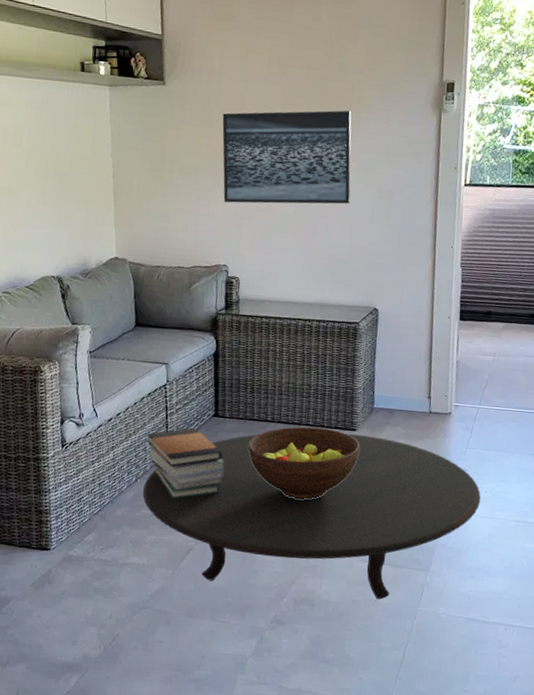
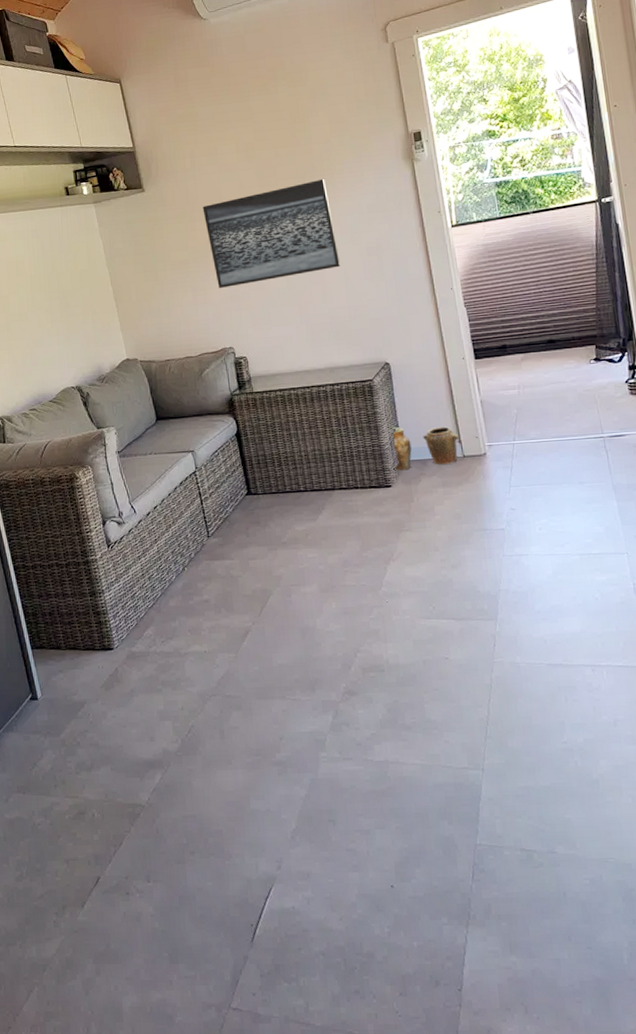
table: present [143,433,481,600] -> none [191,490,537,660]
book stack: present [146,427,225,499] -> none [185,509,268,582]
fruit bowl: present [248,426,360,500] -> none [285,489,399,565]
jar set: none [361,373,429,417] -> present [393,426,459,471]

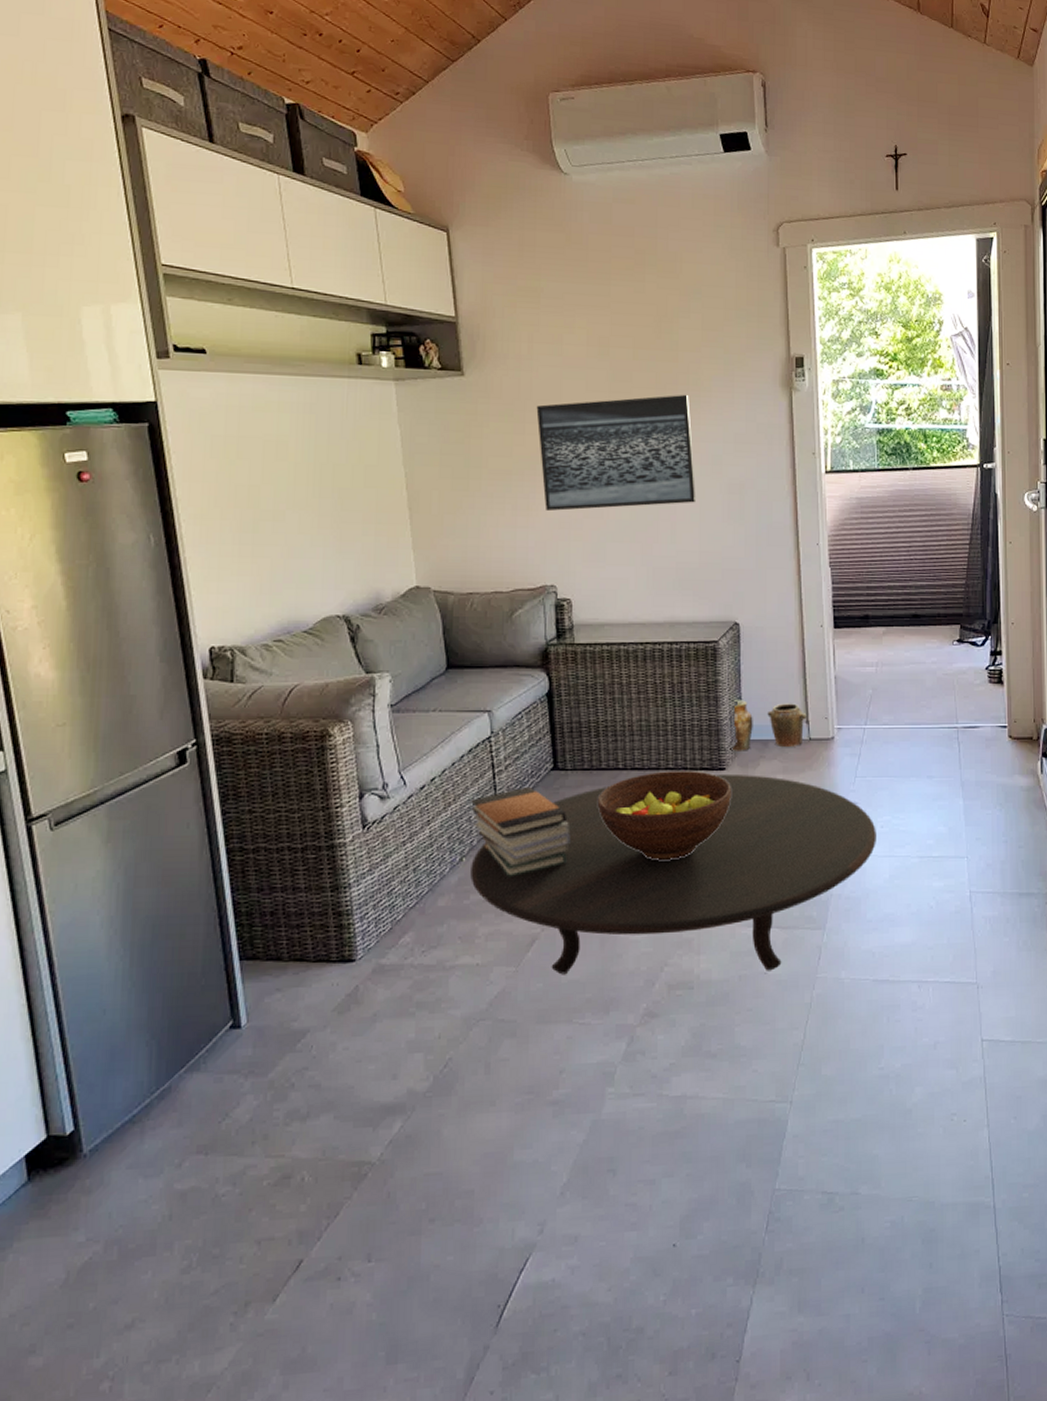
book stack: none [185,509,268,582] -> present [470,786,571,877]
table: none [191,490,537,660] -> present [470,773,876,975]
fruit bowl: none [285,489,399,565] -> present [597,771,731,860]

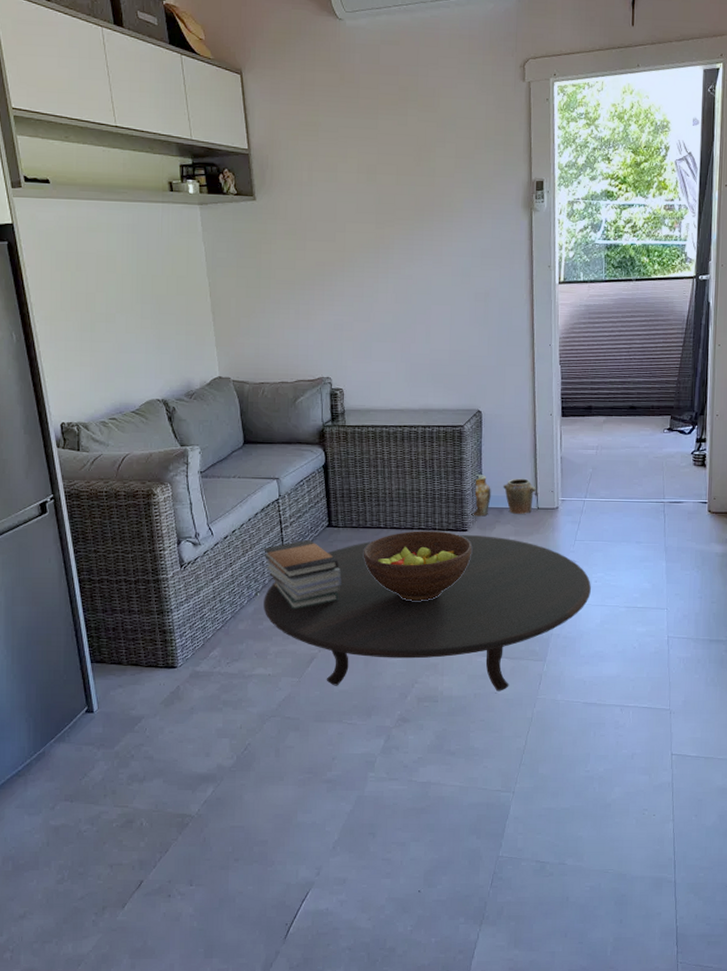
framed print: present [536,394,697,512] -> none [315,215,448,316]

